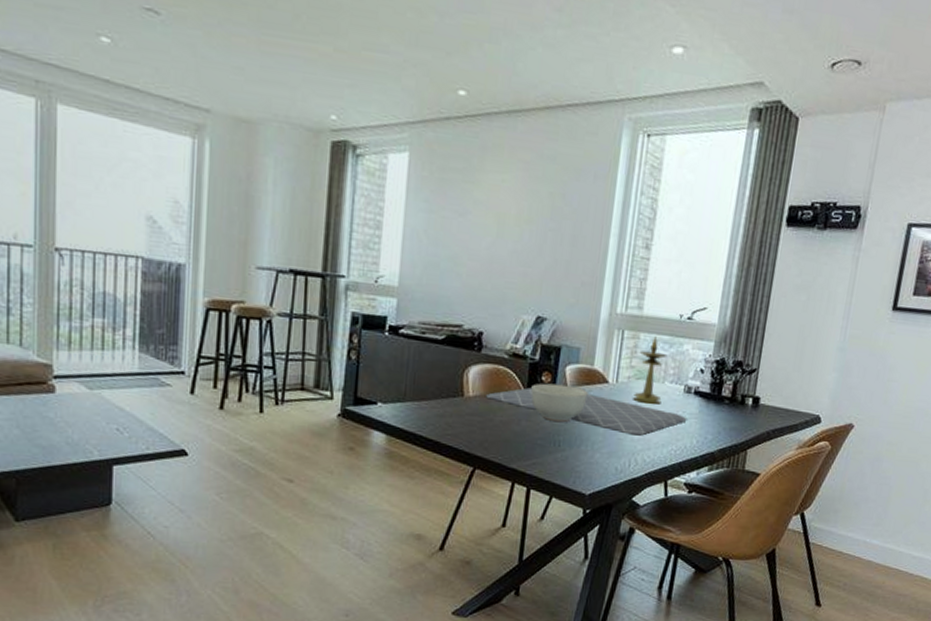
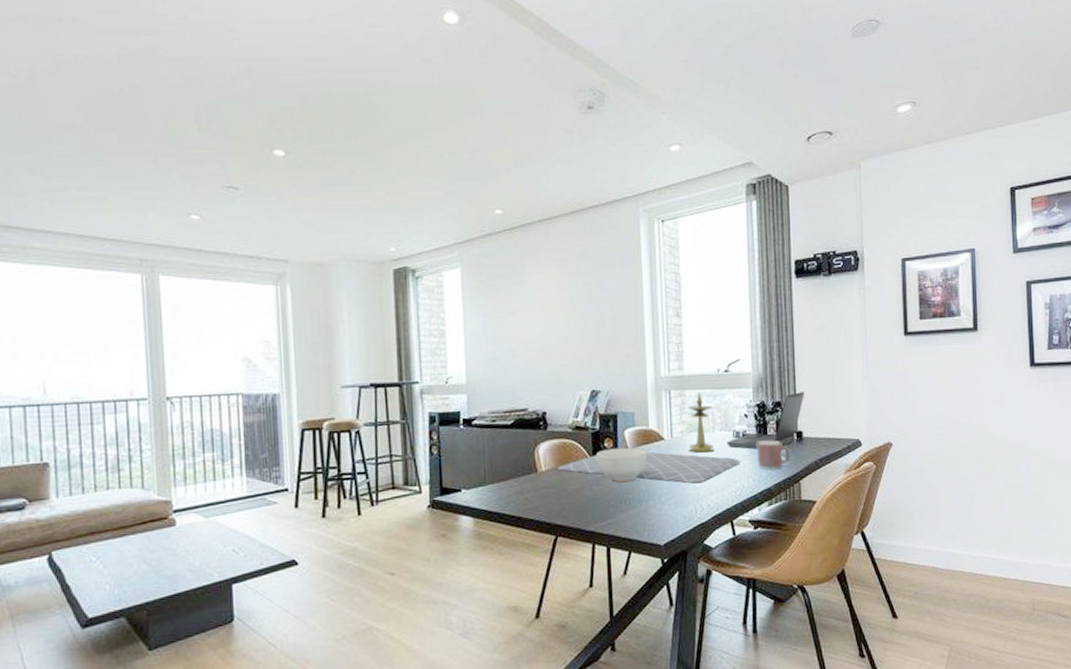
laptop computer: none [675,354,772,411] -> present [726,392,805,449]
mug: none [704,400,742,435] -> present [756,440,790,471]

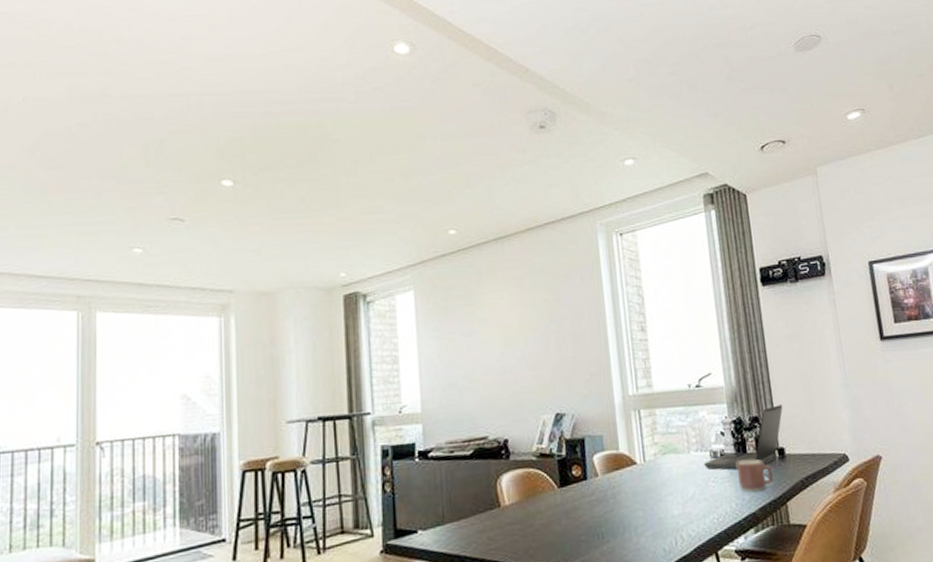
placemat: present [557,452,741,484] -> none [522,478,721,512]
bowl: present [596,447,648,483] -> none [564,474,620,514]
candlestick: present [687,392,715,453] -> none [659,410,692,477]

